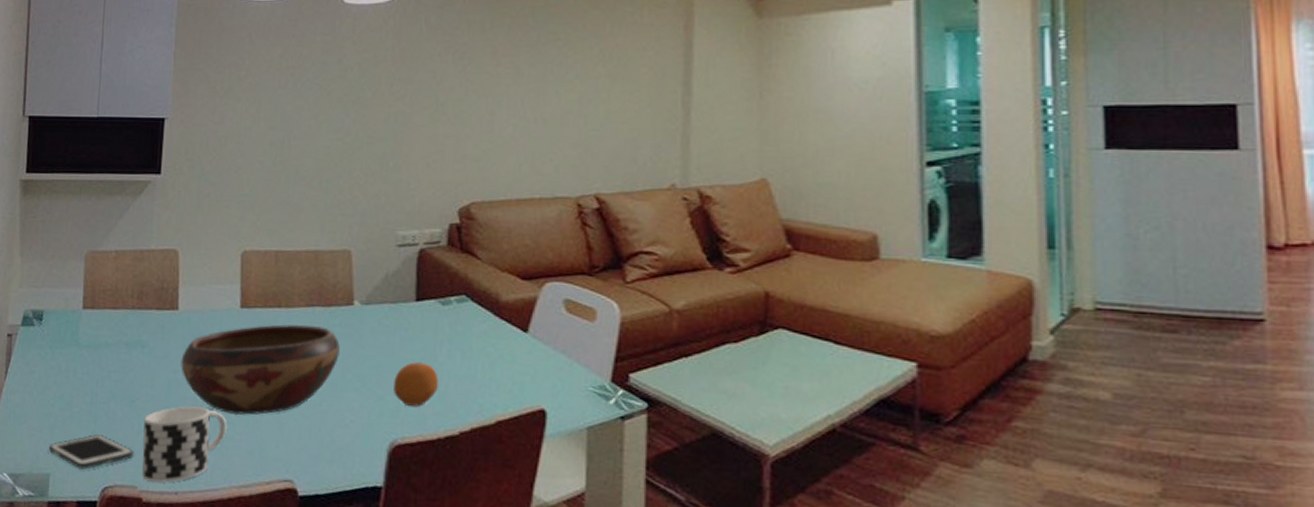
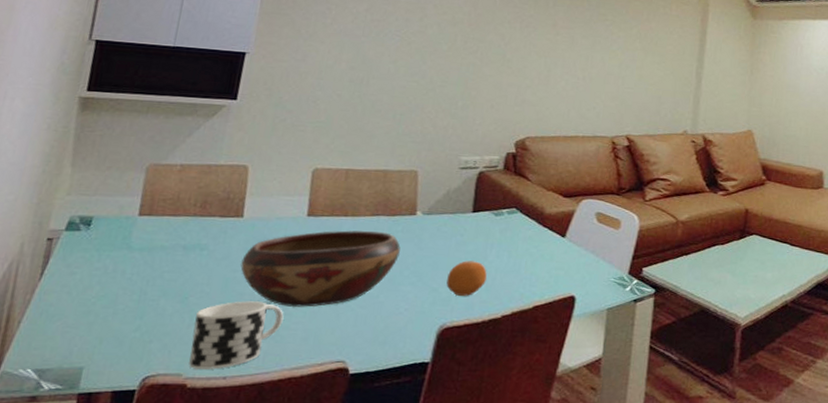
cell phone: present [48,434,133,470] -> none [84,329,182,361]

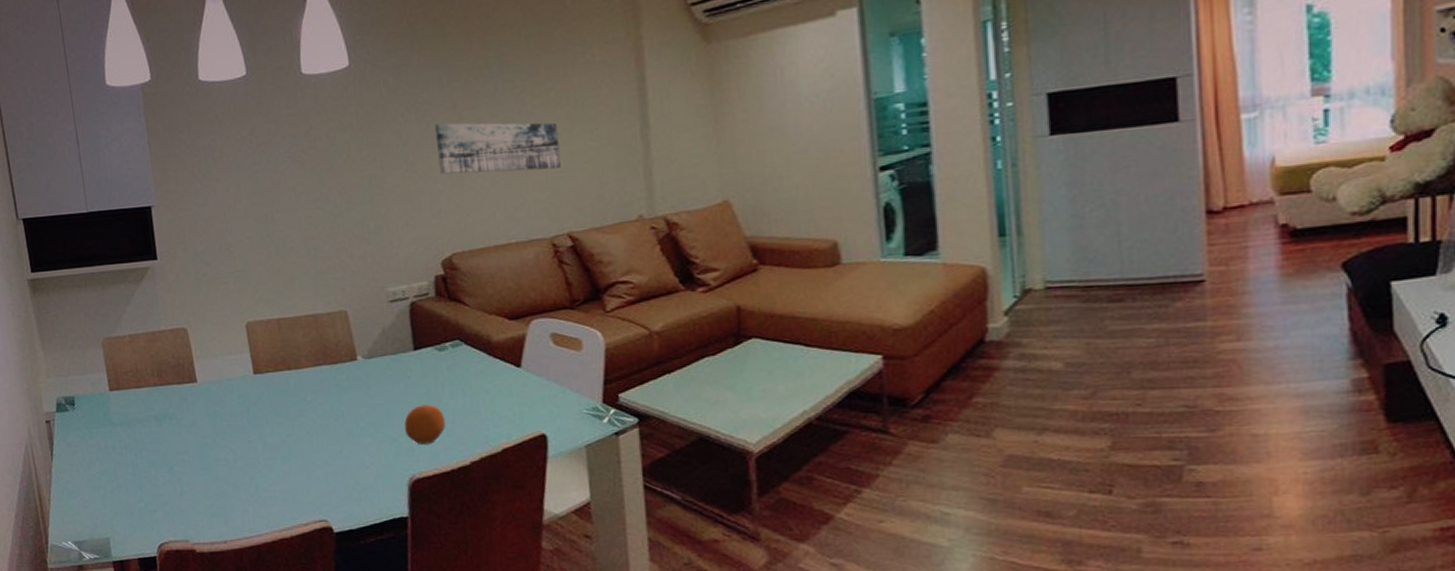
cup: present [189,301,284,370] -> none [184,466,261,535]
decorative bowl: present [240,230,401,307] -> none [208,382,352,469]
wall art: none [531,34,634,86] -> present [434,122,561,175]

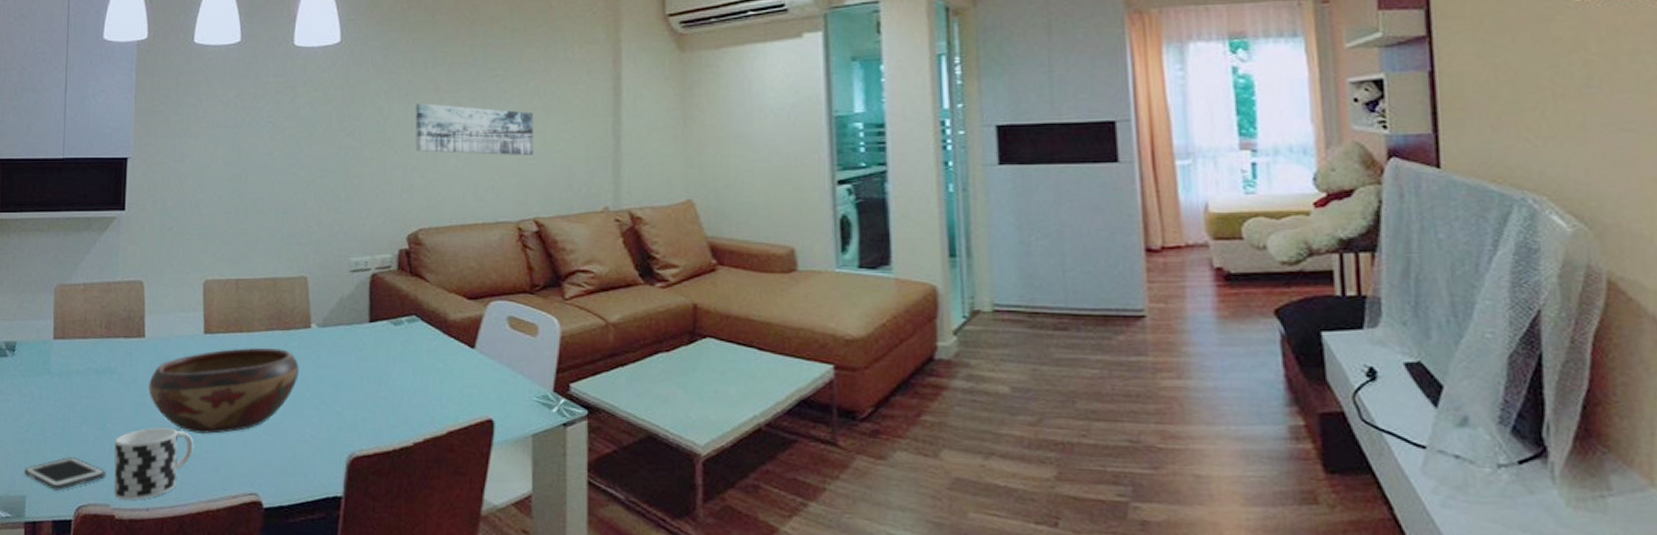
cell phone: none [103,500,180,531] -> present [24,457,105,490]
cup: none [184,466,261,535] -> present [114,427,194,500]
decorative bowl: none [208,382,352,469] -> present [148,347,299,434]
fruit: present [404,404,446,444] -> none [351,379,392,420]

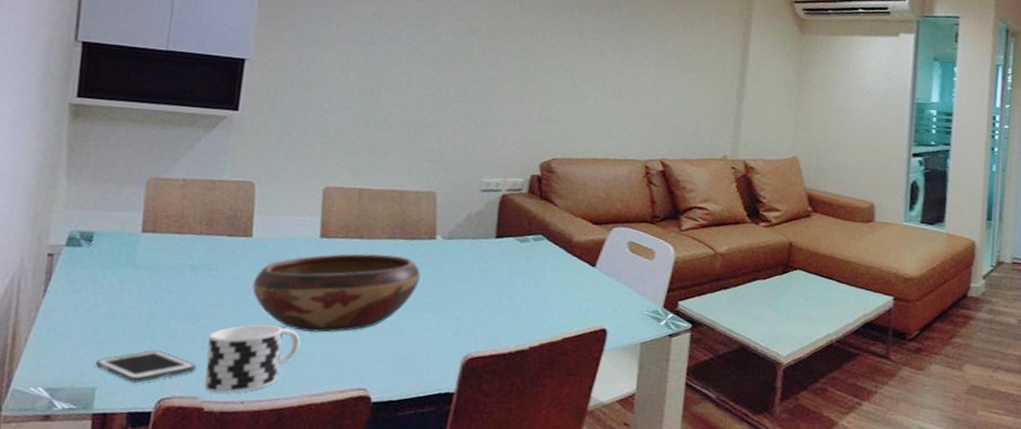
wall art: present [415,103,533,156] -> none [556,46,669,106]

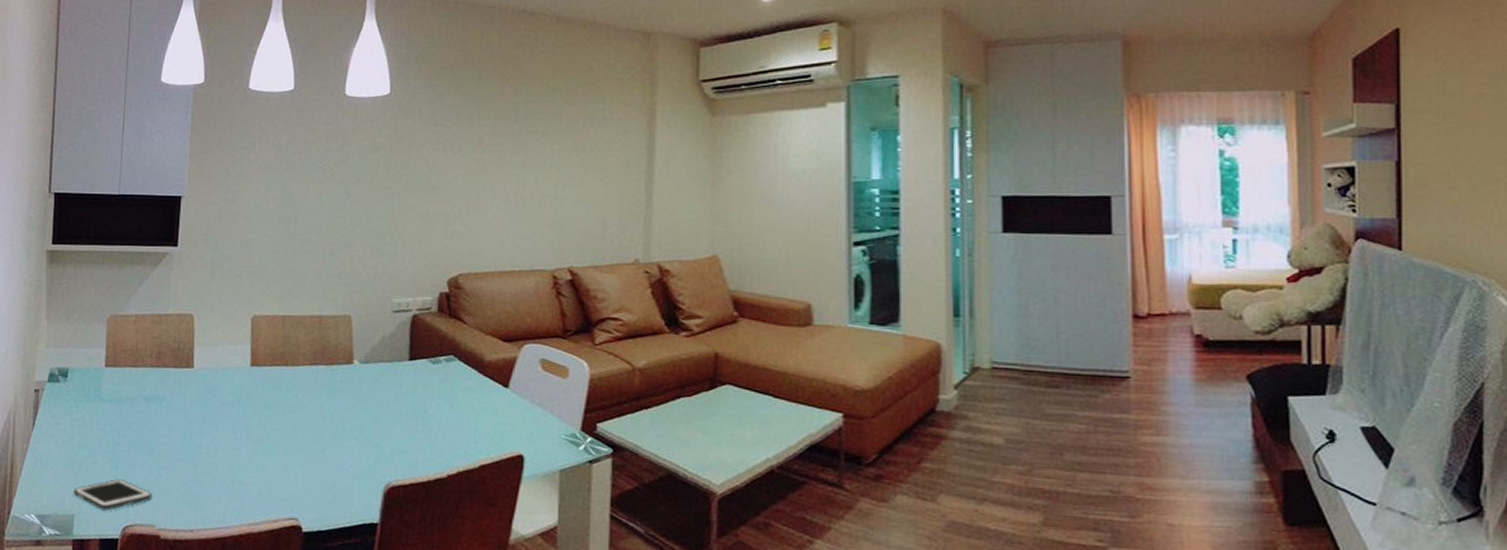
cup: present [204,324,301,394] -> none [160,453,238,522]
decorative bowl: present [252,253,420,333] -> none [196,381,341,461]

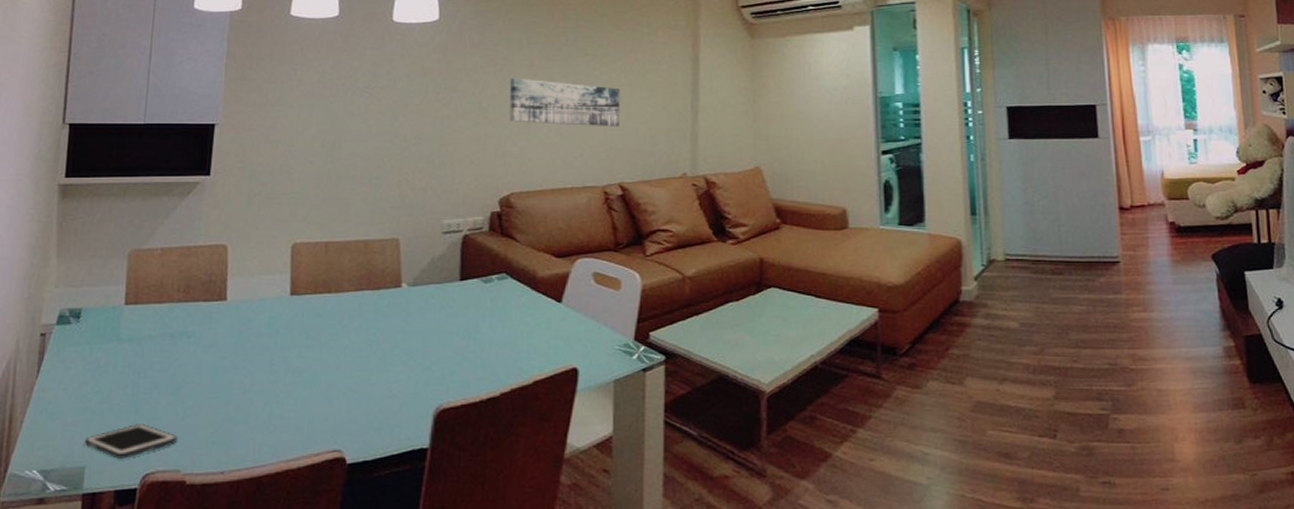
wall art: none [458,155,571,209] -> present [509,78,620,127]

